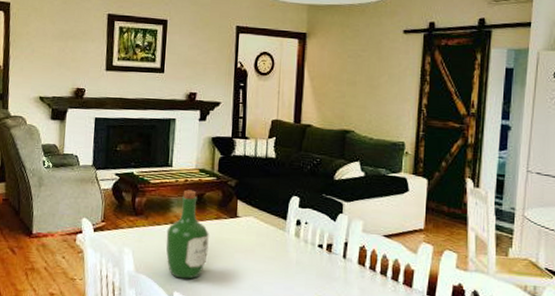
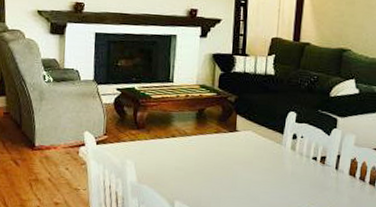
wine bottle: present [166,190,209,279] -> none [167,105,209,189]

